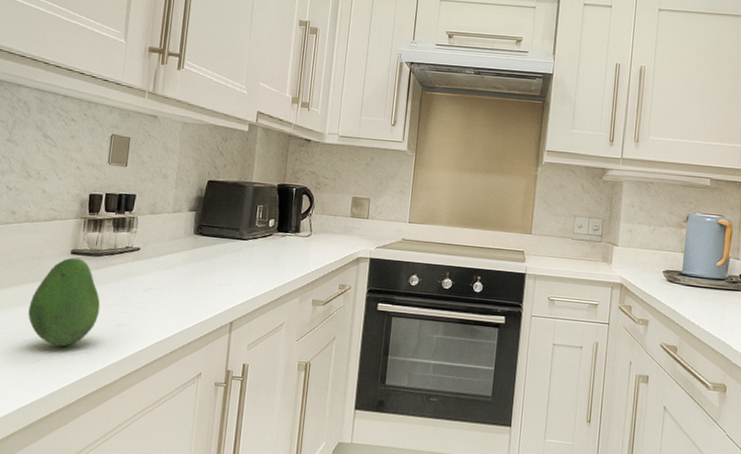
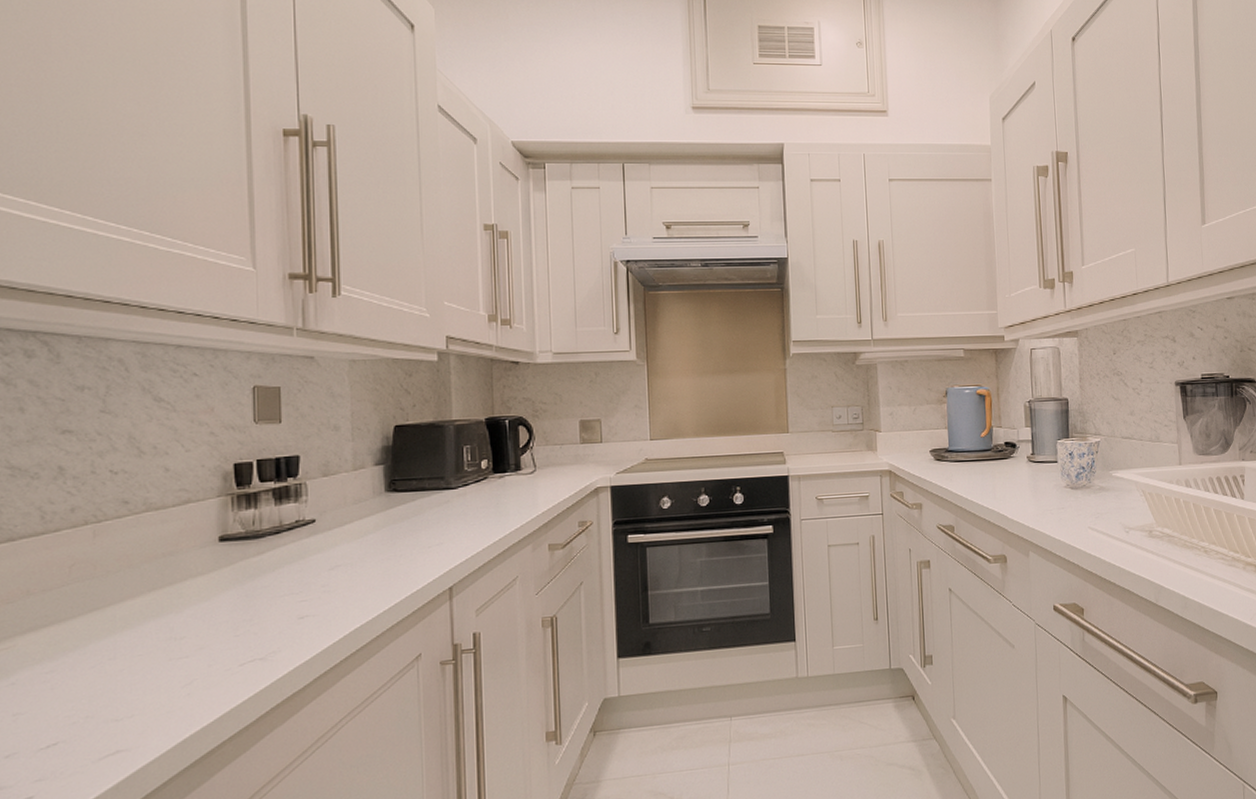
fruit: present [28,257,101,347] -> none [169,545,272,659]

